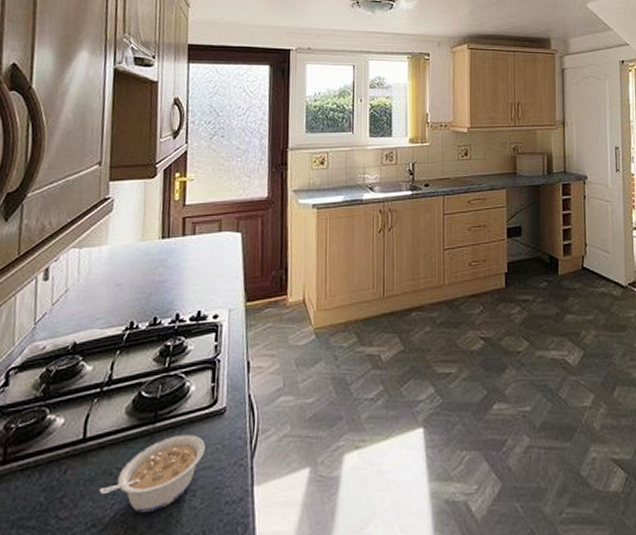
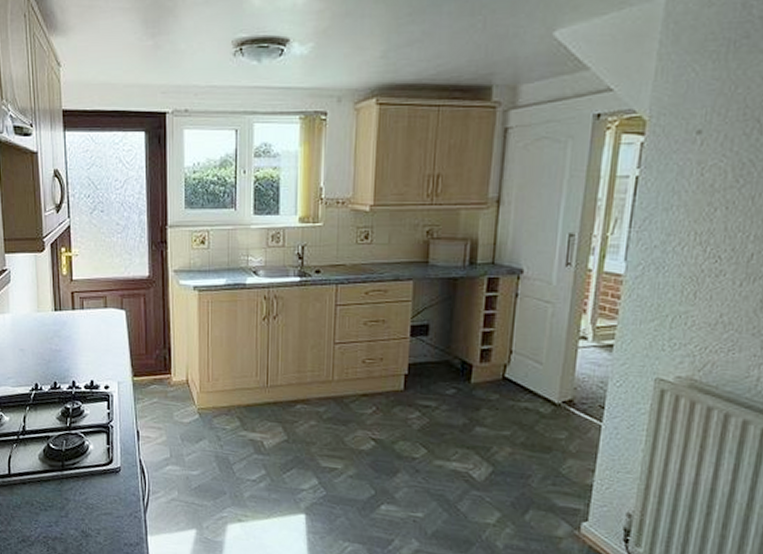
legume: present [98,434,205,513] -> none [24,483,105,539]

